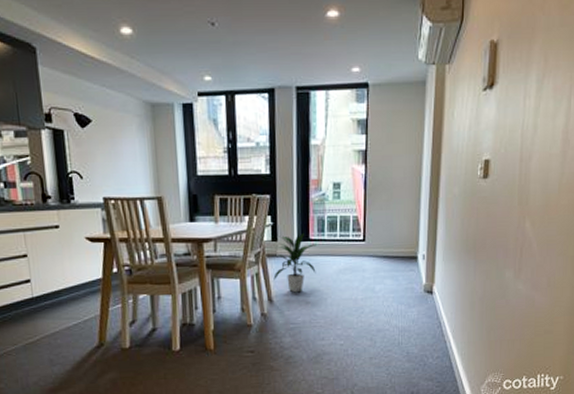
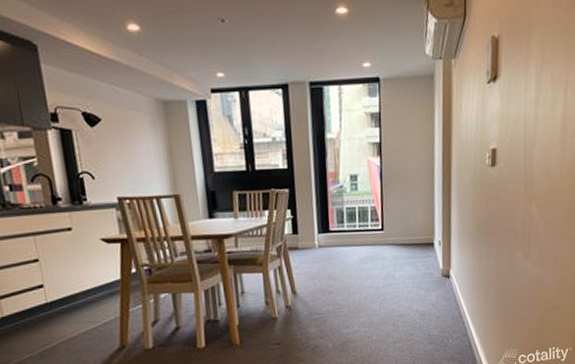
indoor plant: present [273,232,317,293] -> none [296,224,338,284]

